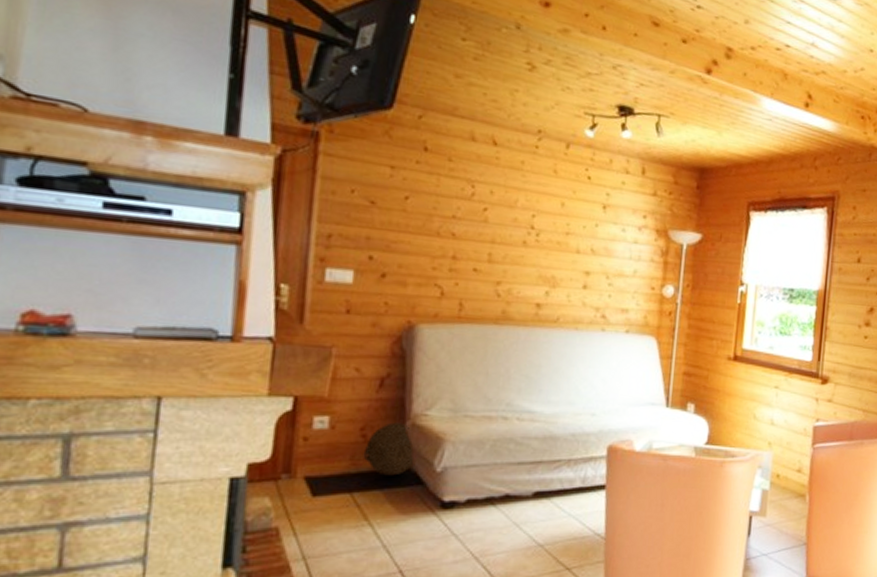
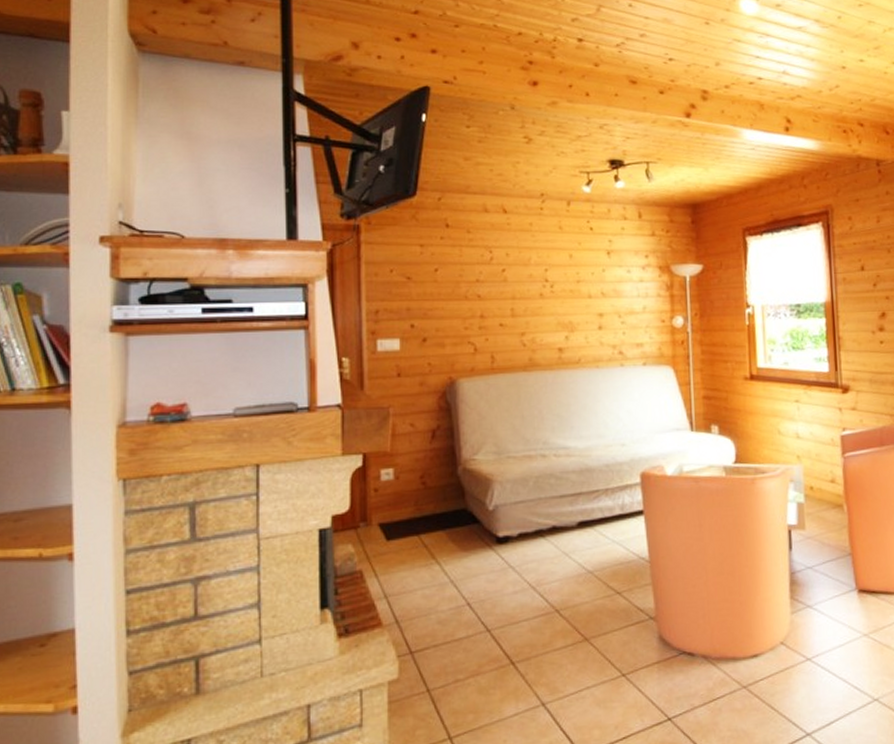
woven basket: present [363,422,416,476] -> none [425,468,470,517]

